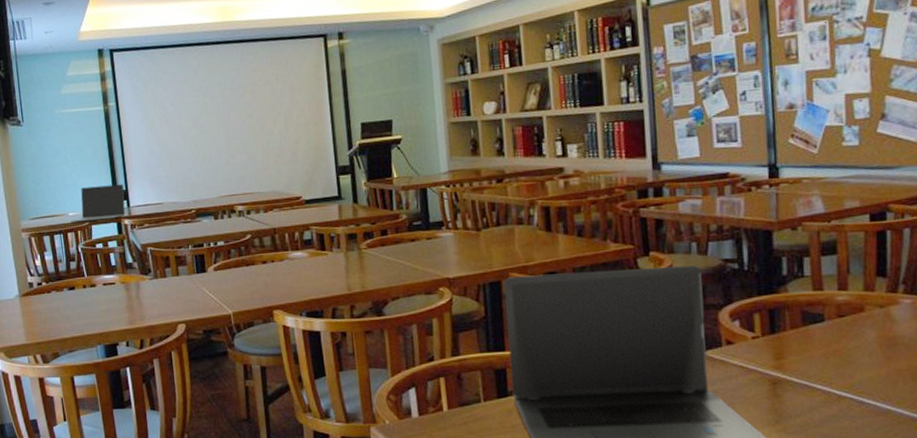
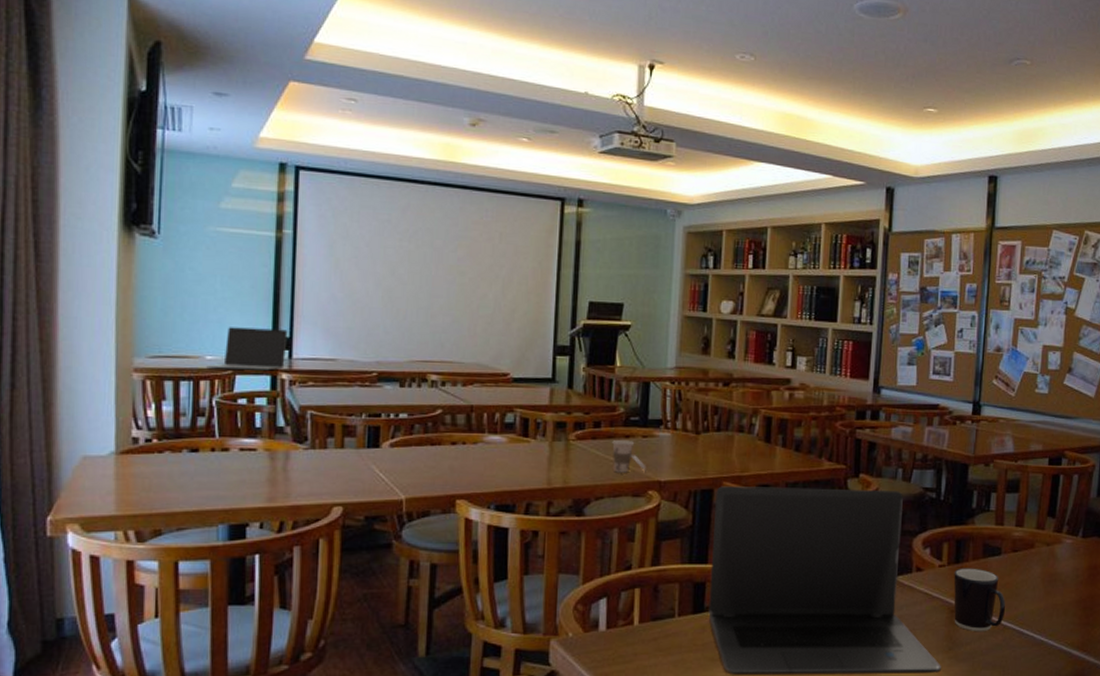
cup: none [400,244,435,274] -> present [612,440,647,473]
mug: none [770,337,838,404] -> present [953,568,1006,632]

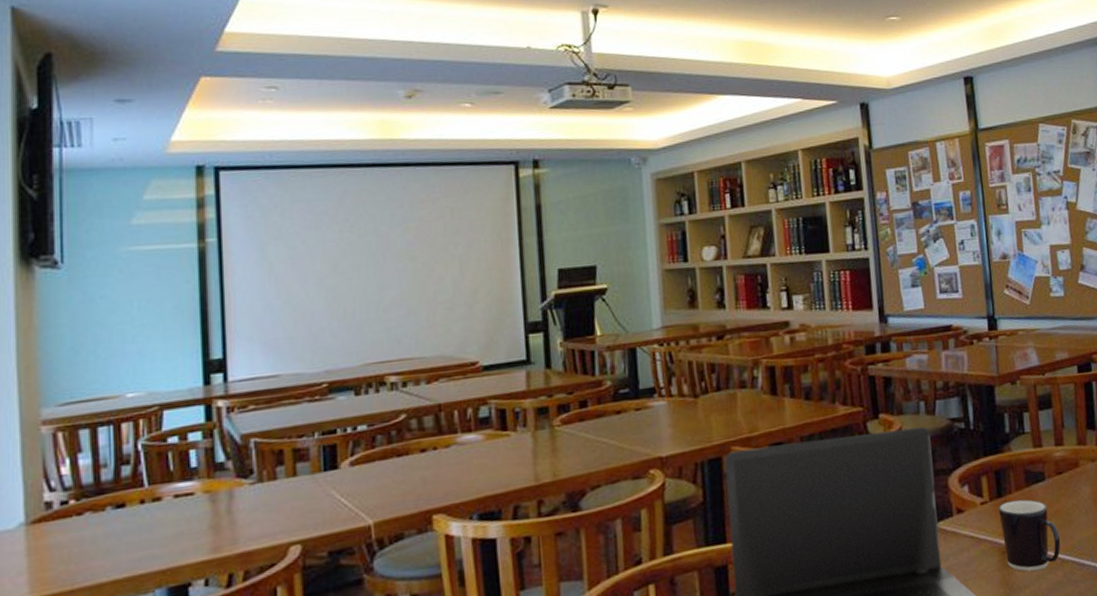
laptop: present [206,327,288,371] -> none [128,350,221,408]
cup: present [612,440,647,473] -> none [602,416,644,455]

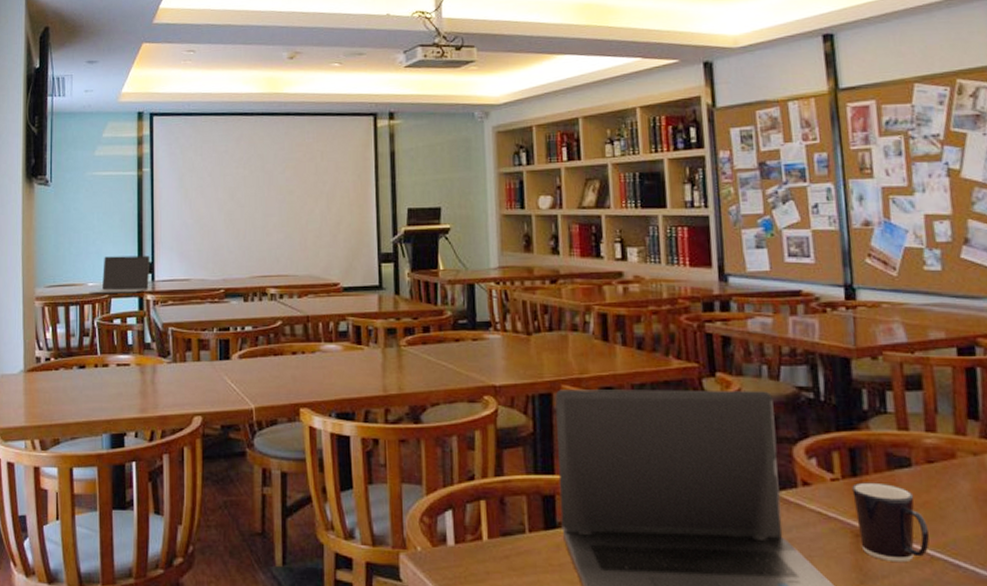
laptop: none [128,350,221,408] -> present [89,255,150,294]

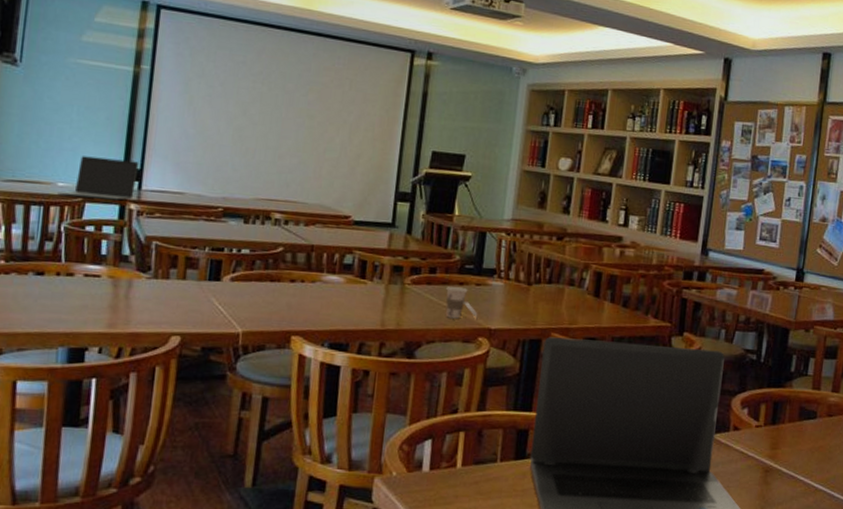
cup: none [443,345,480,378] -> present [446,287,478,319]
mug: present [852,482,930,563] -> none [767,429,819,493]

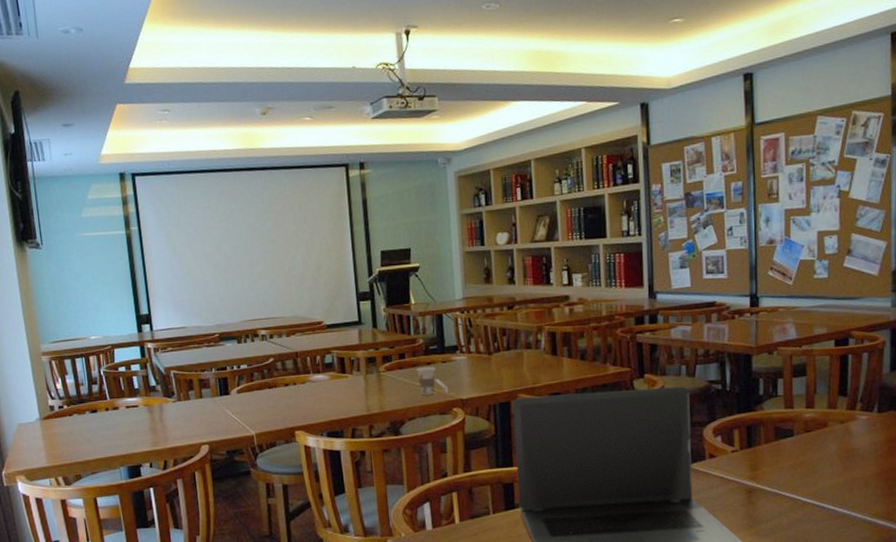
laptop: present [57,156,139,201] -> none [92,308,149,346]

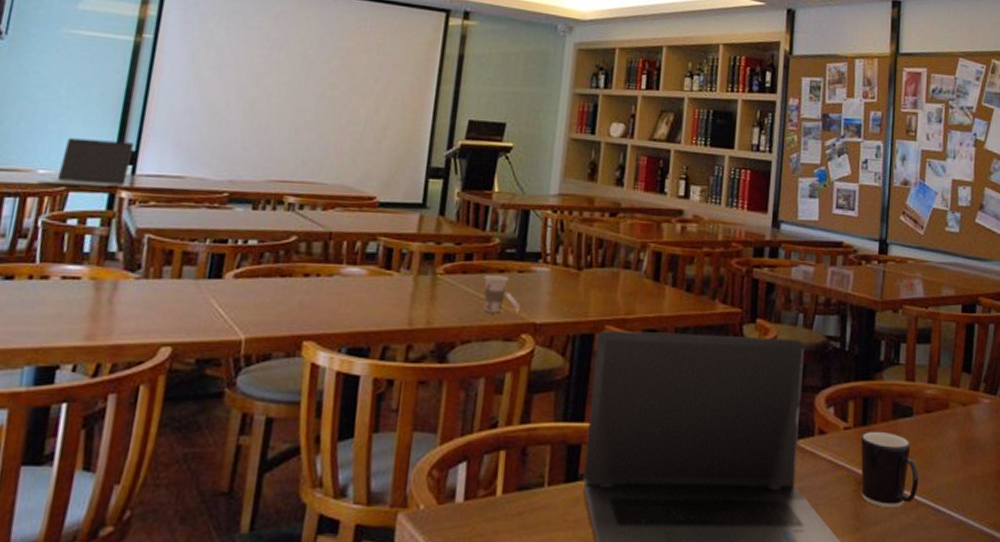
laptop: none [92,308,149,346] -> present [37,138,134,188]
mug: none [747,450,804,510] -> present [860,431,919,509]

